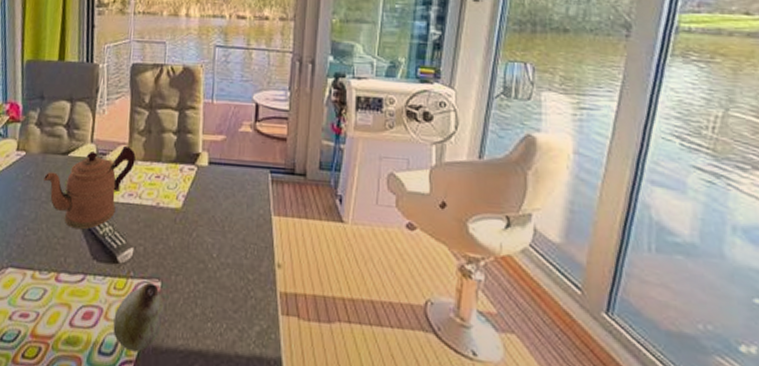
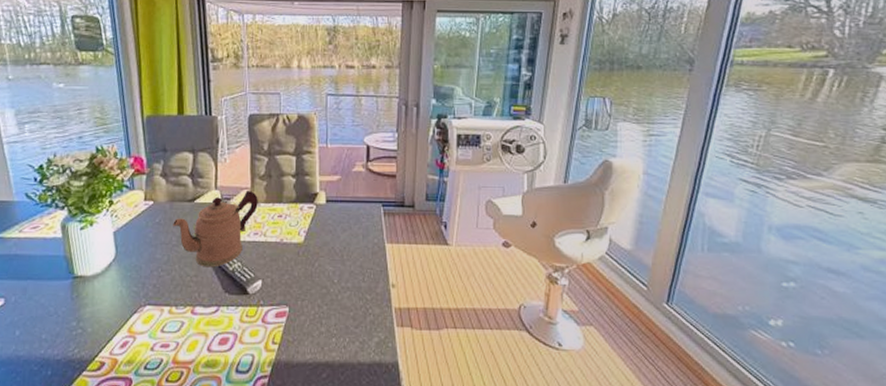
fruit: present [113,283,164,352] -> none [248,309,293,368]

